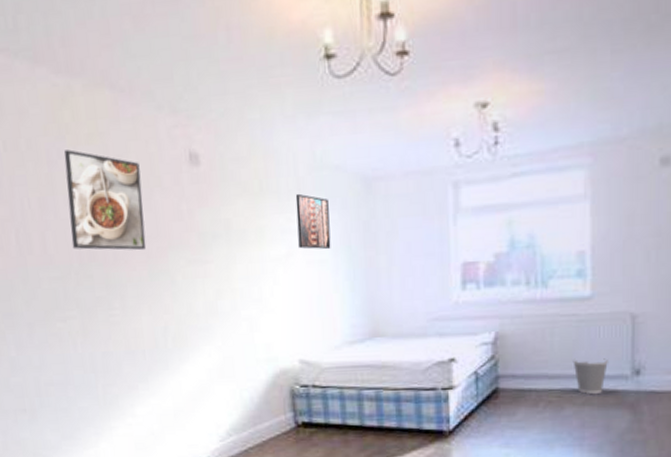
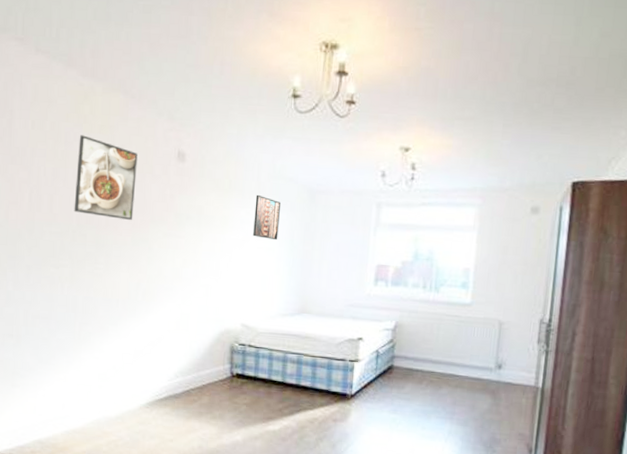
wastebasket: present [573,358,608,394] -> none [452,350,479,380]

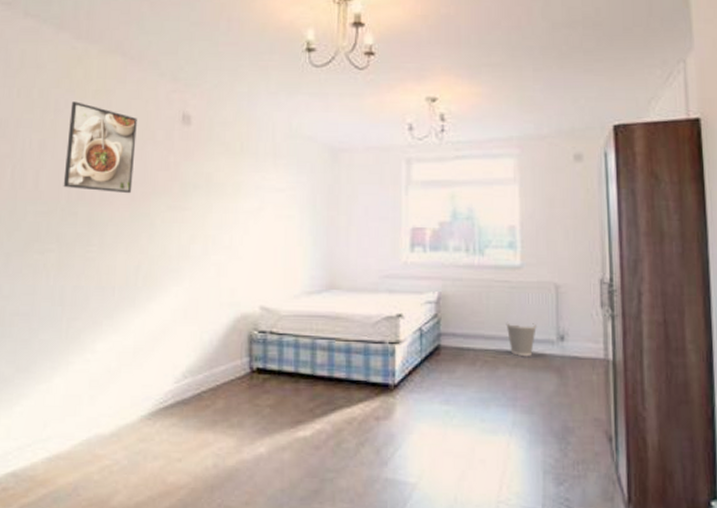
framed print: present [253,194,281,241] -> none [270,156,299,207]
wastebasket: none [452,350,479,380] -> present [506,321,536,356]

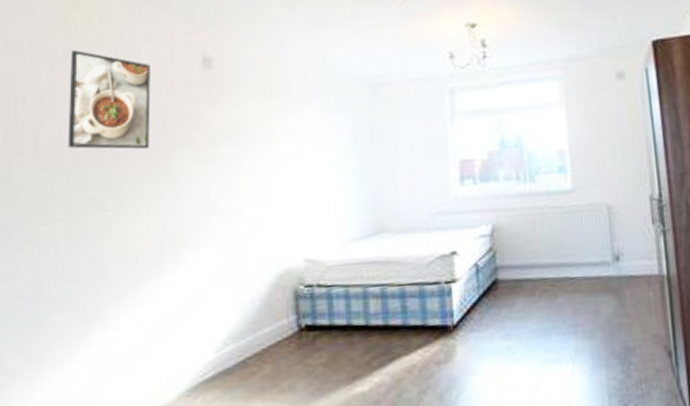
wastebasket: present [506,321,536,356] -> none [561,246,592,281]

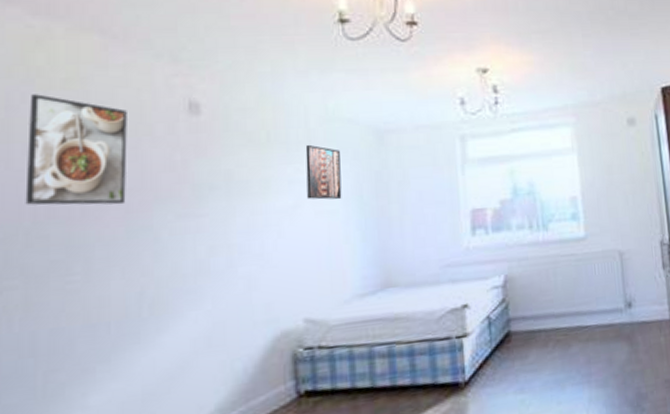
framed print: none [305,96,338,149] -> present [305,144,342,200]

